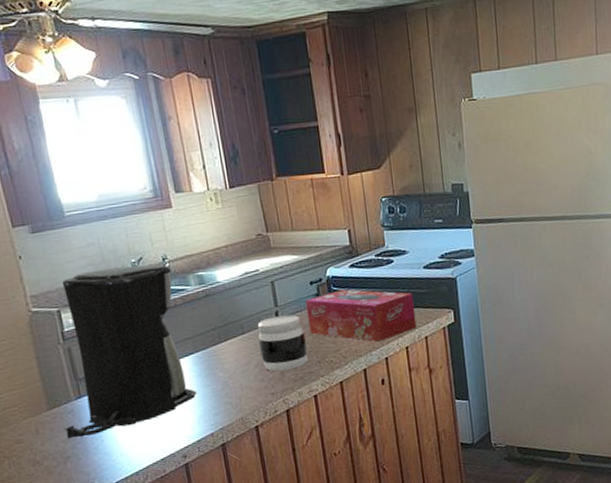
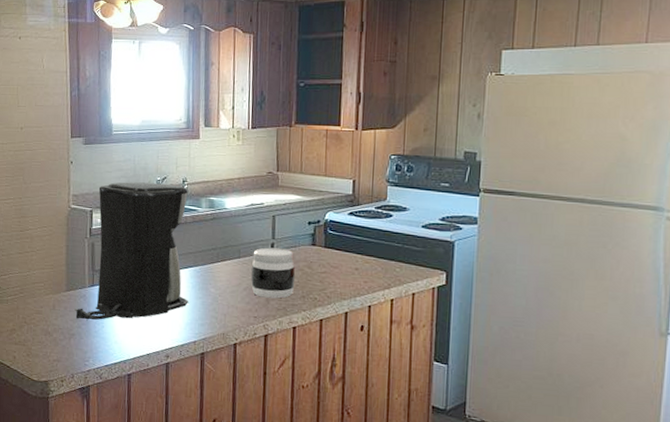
tissue box: present [305,289,417,342] -> none [300,234,407,289]

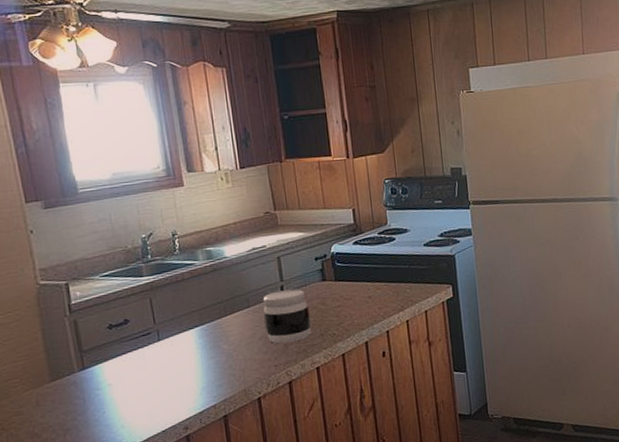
coffee maker: present [75,182,189,320] -> none [65,240,202,411]

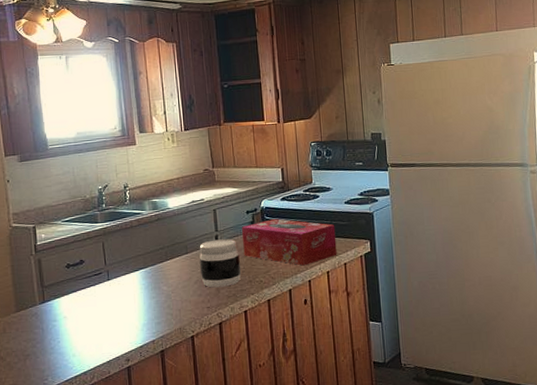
tissue box: none [309,265,417,316] -> present [241,219,337,266]

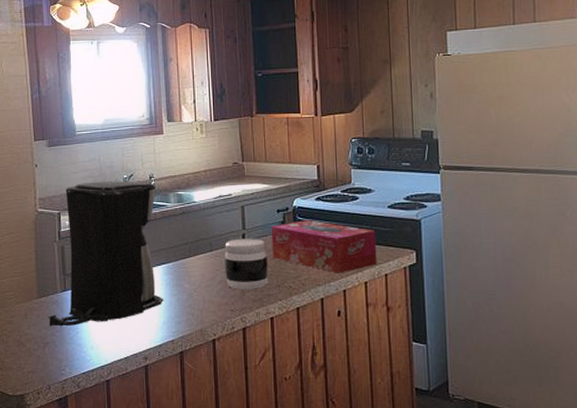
coffee maker: none [27,191,144,339] -> present [47,181,165,327]

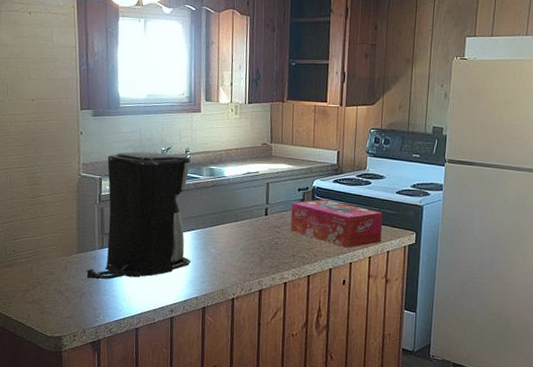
jar: present [225,238,269,290] -> none [247,211,287,258]

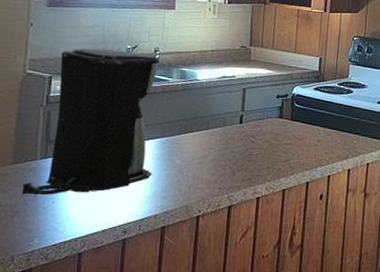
tissue box: present [290,199,383,248] -> none [266,107,364,160]

